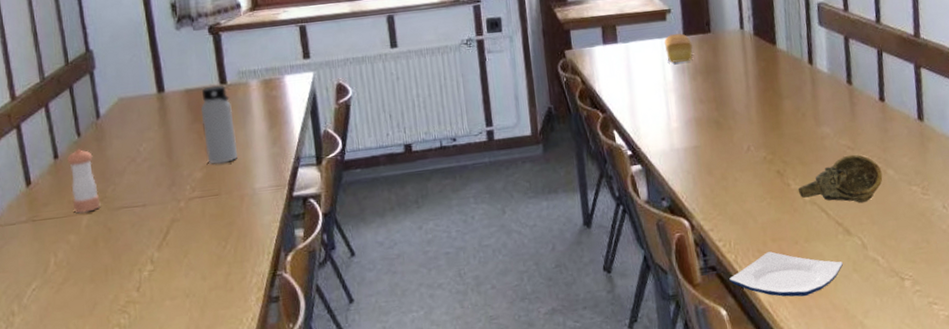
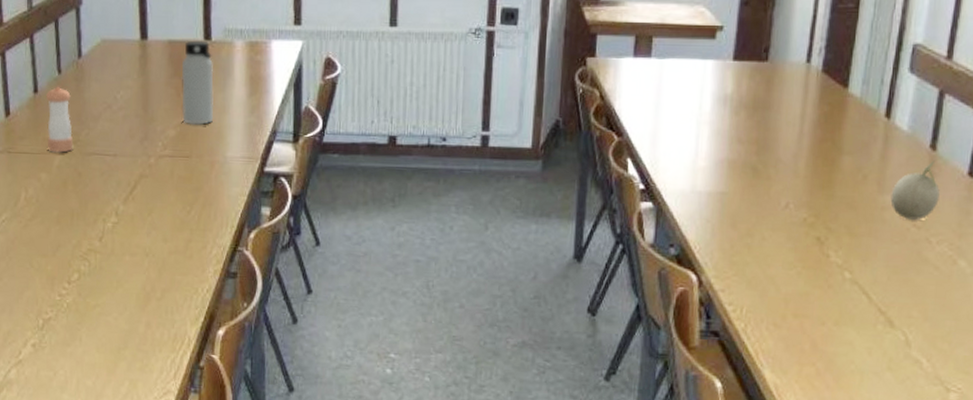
bread: present [664,33,693,63] -> none [707,57,742,91]
plate: present [729,251,843,297] -> none [732,328,876,386]
decorative bowl: present [797,154,883,203] -> none [838,234,951,292]
fruit: none [826,93,863,144] -> present [890,161,940,220]

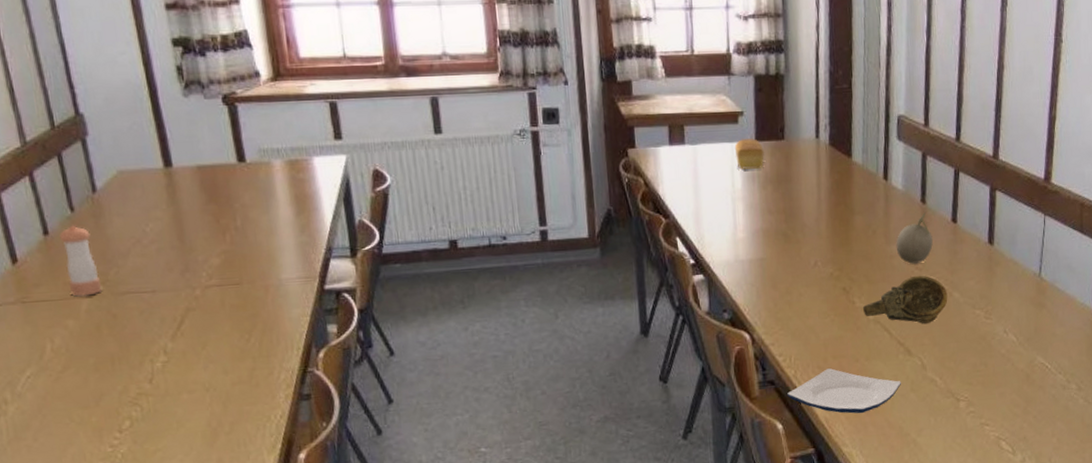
water bottle: present [181,40,214,125] -> none [215,163,260,250]
bread: none [707,57,742,91] -> present [734,138,764,170]
plate: none [732,328,876,386] -> present [787,368,901,414]
decorative bowl: none [838,234,951,292] -> present [862,275,948,324]

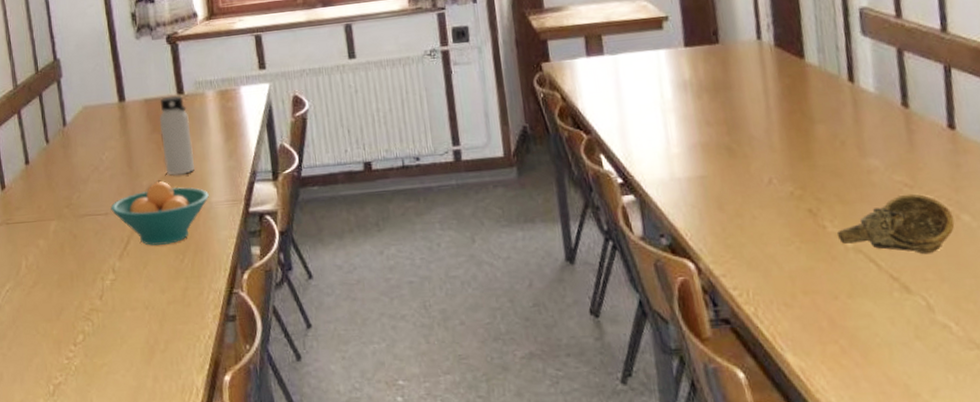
pepper shaker: present [60,225,103,297] -> none [37,155,67,219]
fruit bowl: none [158,257,278,325] -> present [111,181,209,246]
water bottle: none [215,163,260,250] -> present [159,95,195,175]
bread: present [734,138,764,170] -> none [660,44,697,78]
plate: present [787,368,901,414] -> none [747,306,901,364]
fruit: present [896,212,933,264] -> none [873,118,925,180]

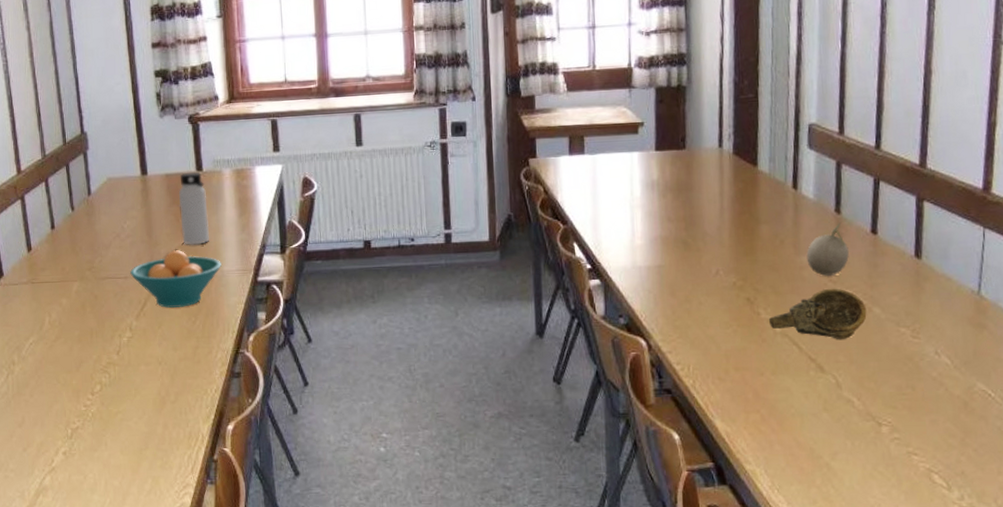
fruit: none [873,118,925,180] -> present [806,223,849,276]

